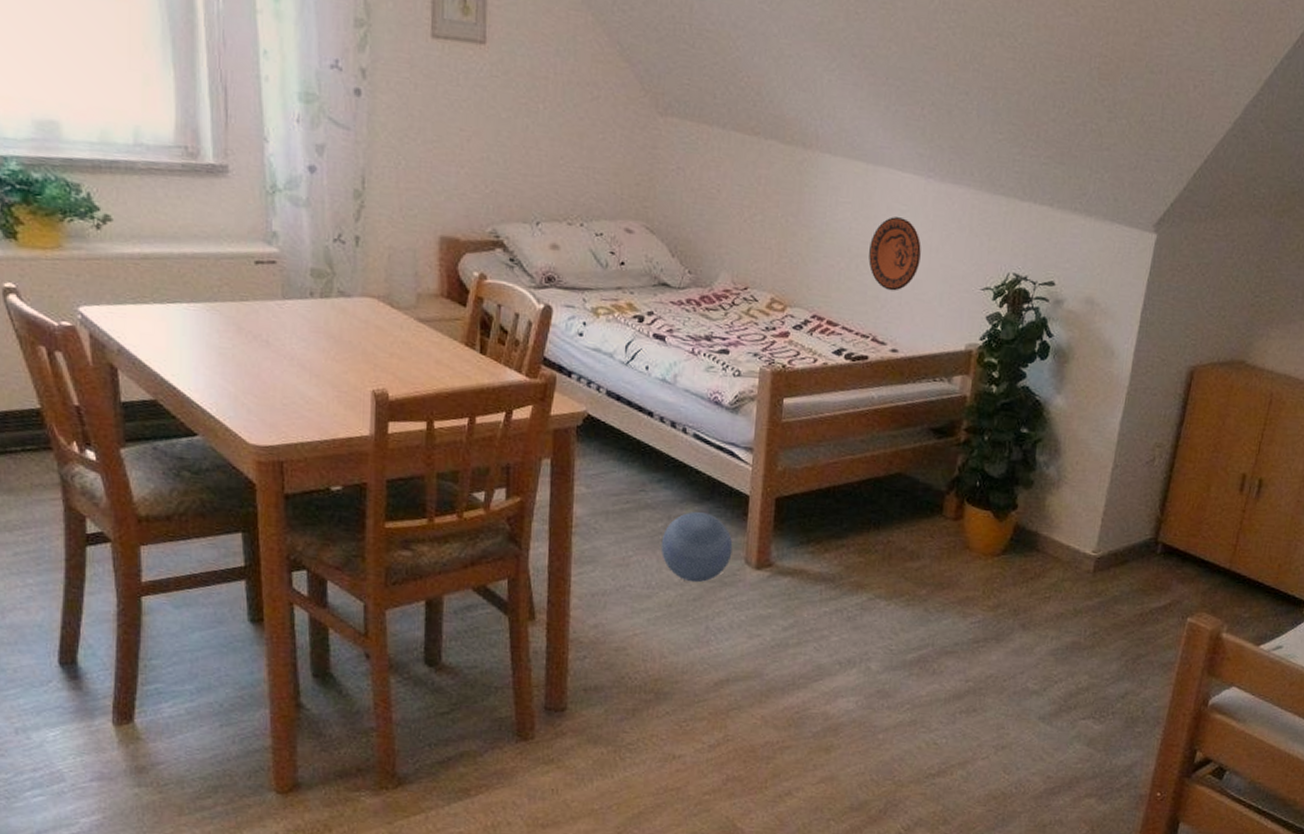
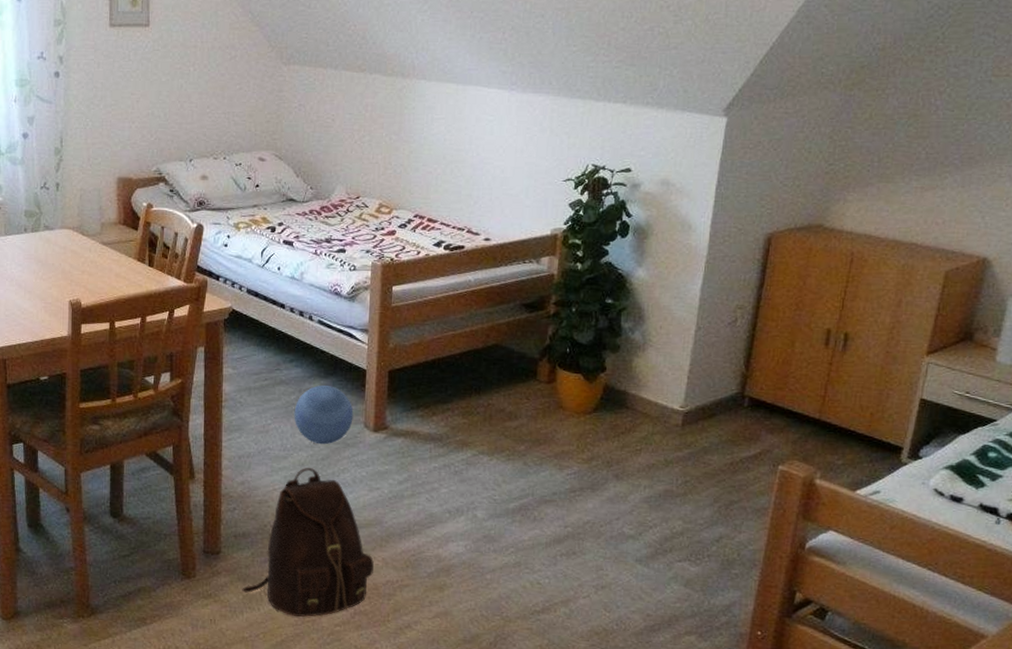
backpack: none [592,609,752,785] -> present [242,468,375,617]
decorative plate: present [868,217,921,291] -> none [462,126,508,189]

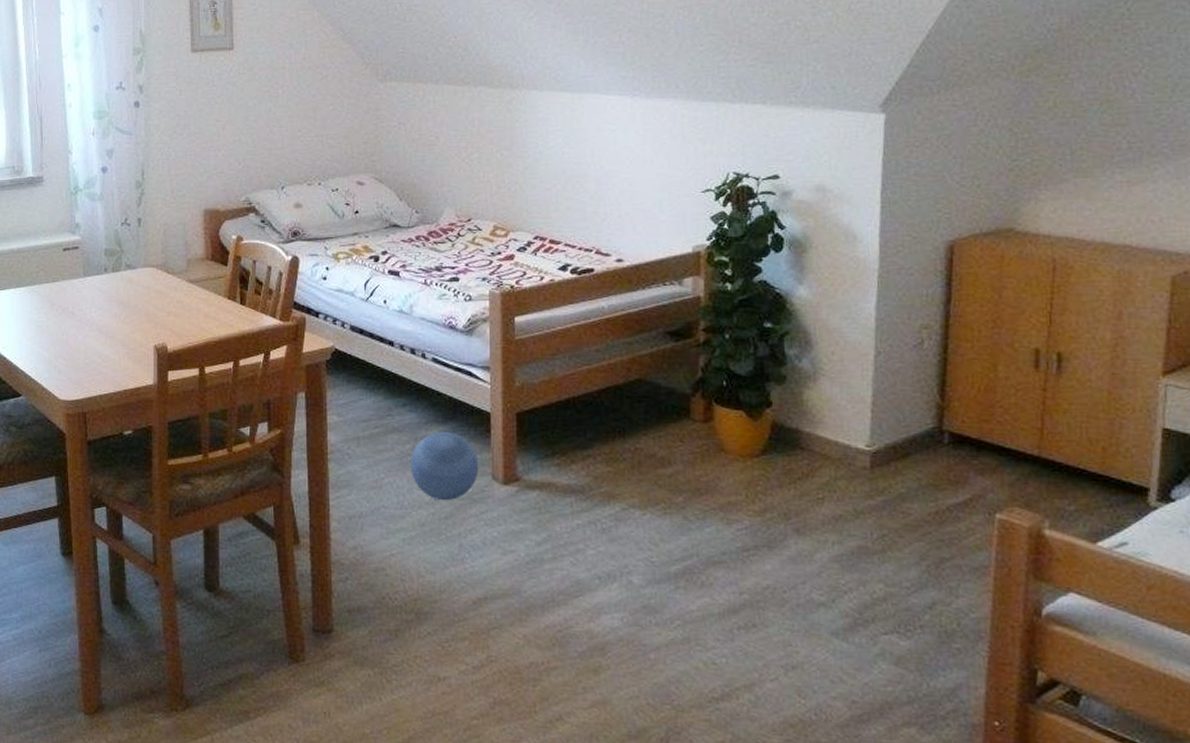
backpack: present [242,468,375,617] -> none [359,528,515,708]

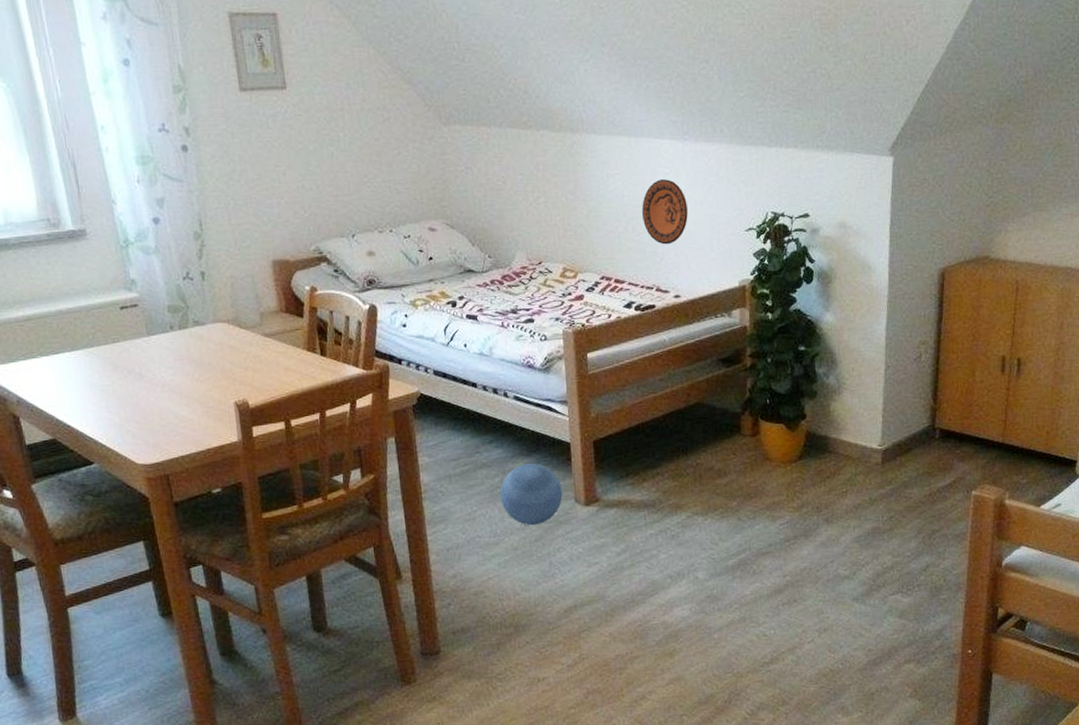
decorative plate: none [584,136,635,205] -> present [642,179,688,245]

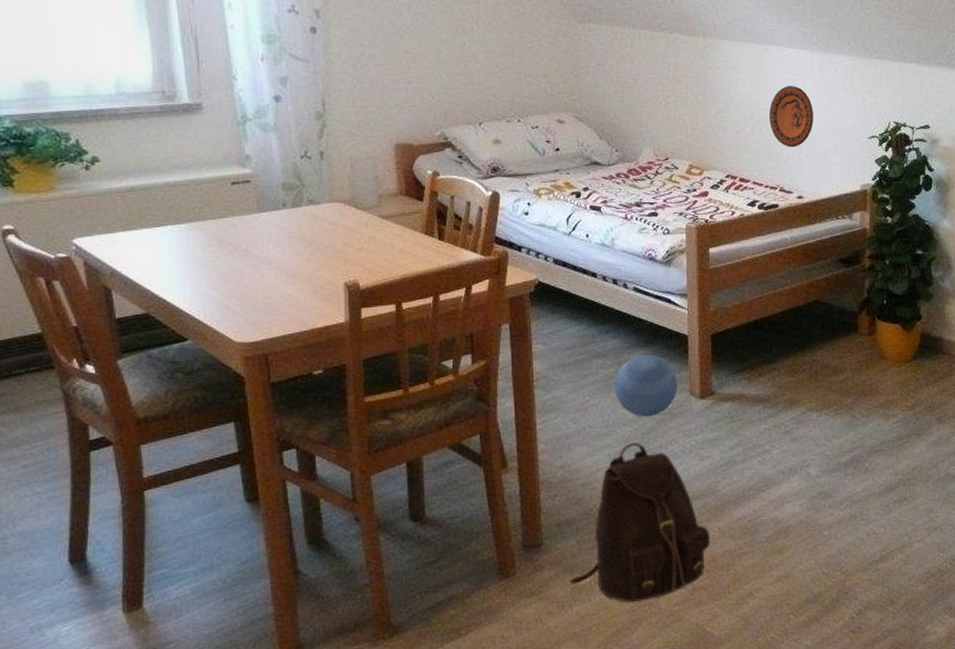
backpack: none [468,551,602,706] -> present [569,443,711,602]

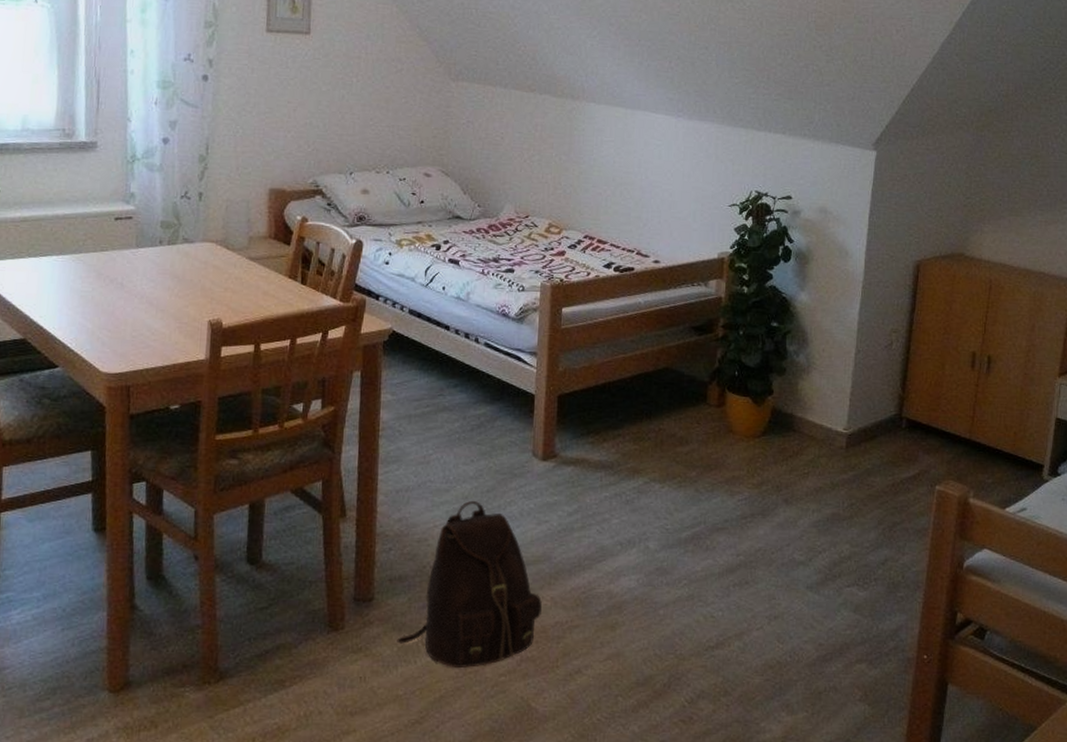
ball: present [614,355,678,417] -> none [457,412,521,476]
decorative plate: present [769,86,813,147] -> none [631,150,675,212]

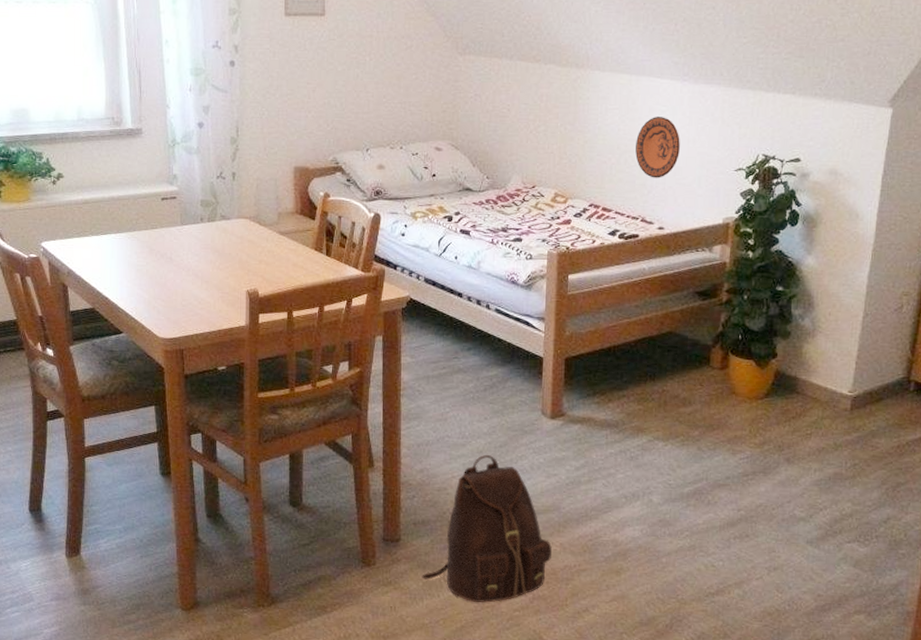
decorative plate: none [631,150,675,212] -> present [635,117,680,178]

